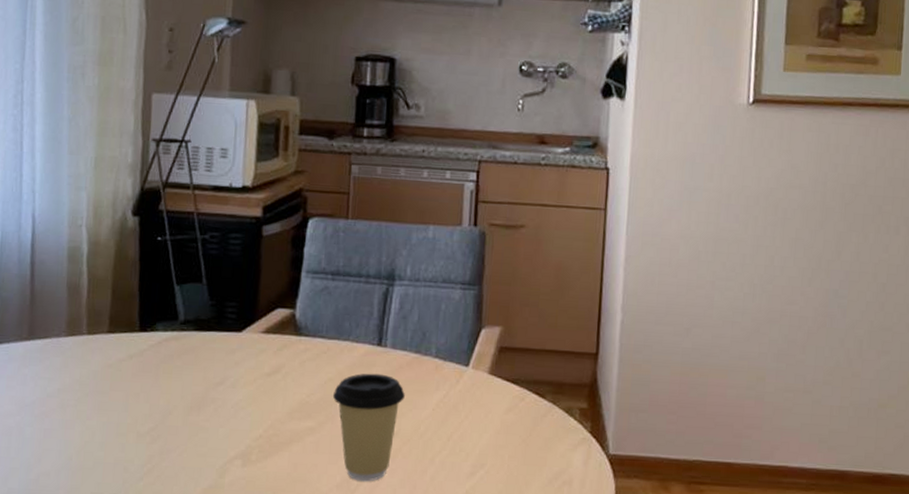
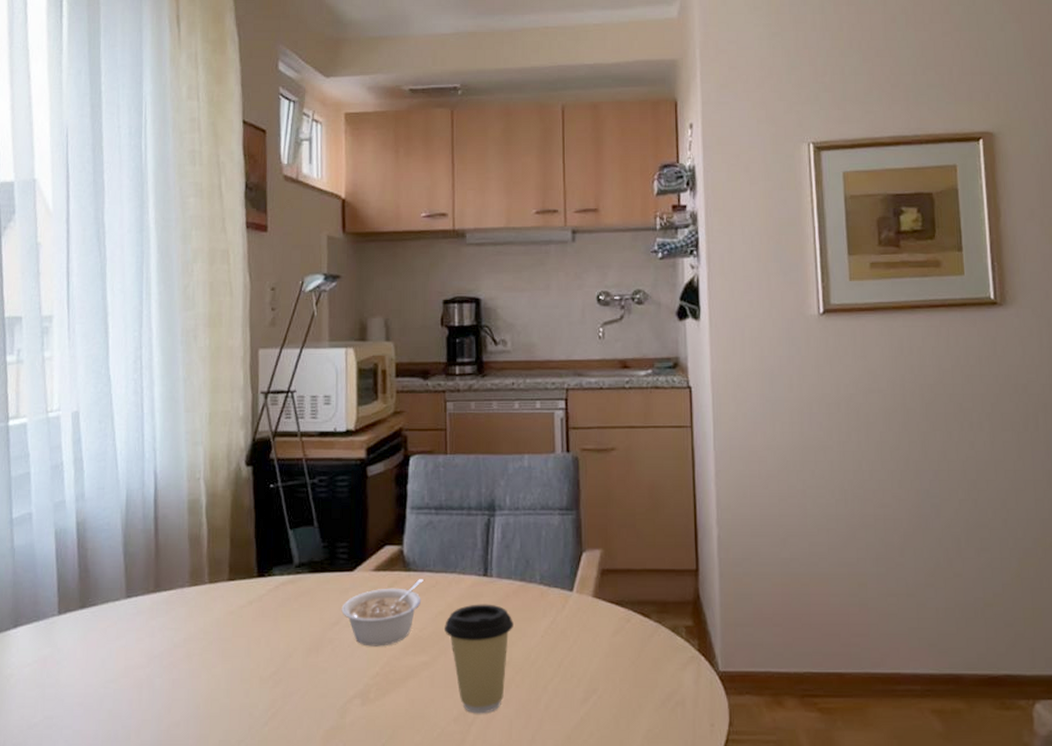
legume: none [226,344,315,409] -> present [341,579,424,647]

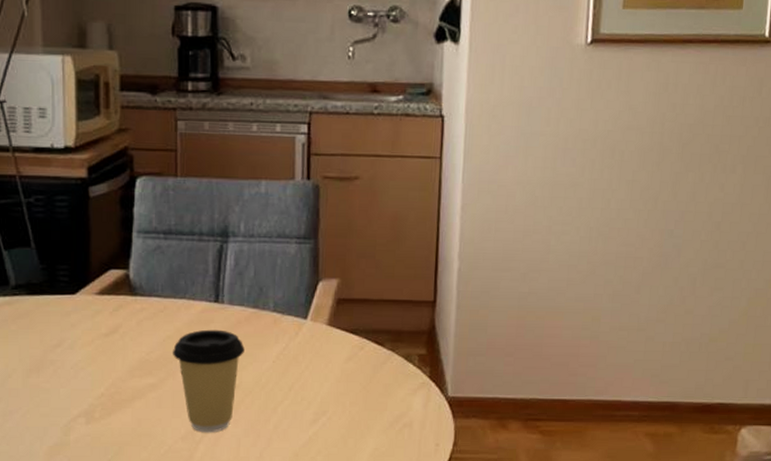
legume: present [341,579,424,647] -> none [63,304,151,369]

